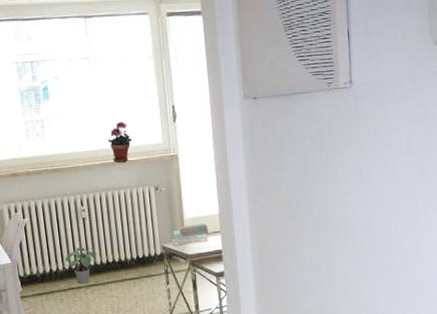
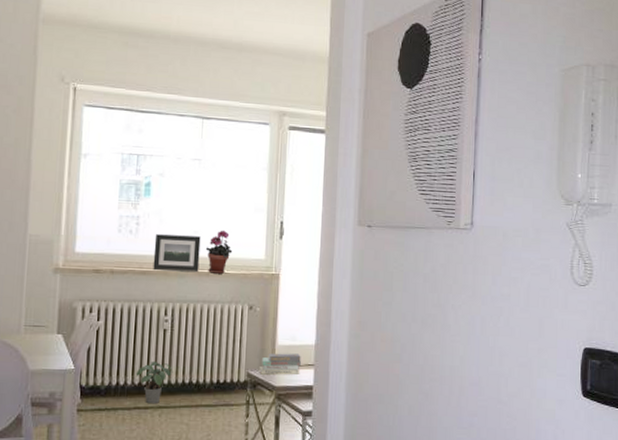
picture frame: none [60,130,105,167] -> present [153,234,201,273]

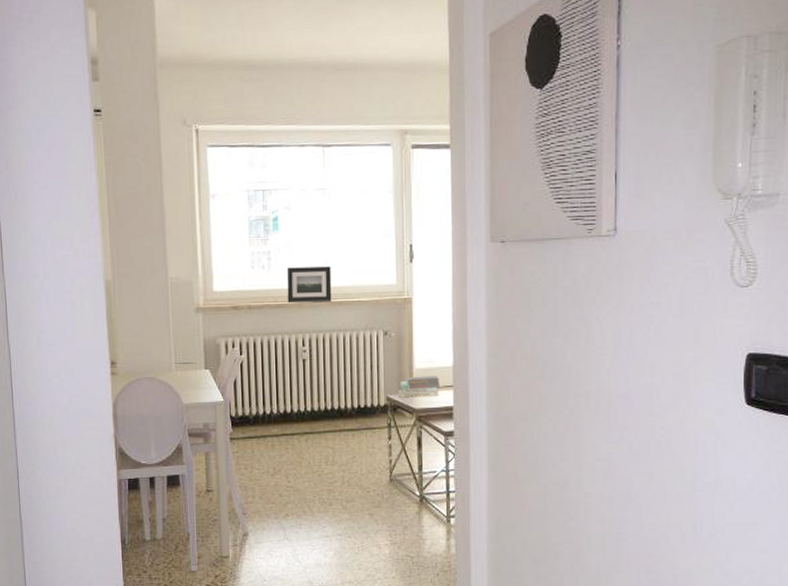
potted plant: present [136,362,173,404] -> none [280,391,315,431]
potted plant: present [205,230,233,274] -> none [336,258,364,302]

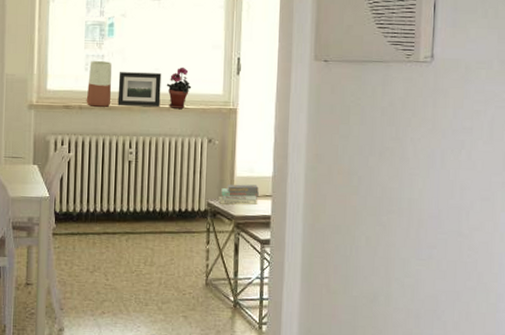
vase: none [254,258,280,306] -> present [86,61,112,107]
potted plant: none [336,258,364,302] -> present [166,67,192,109]

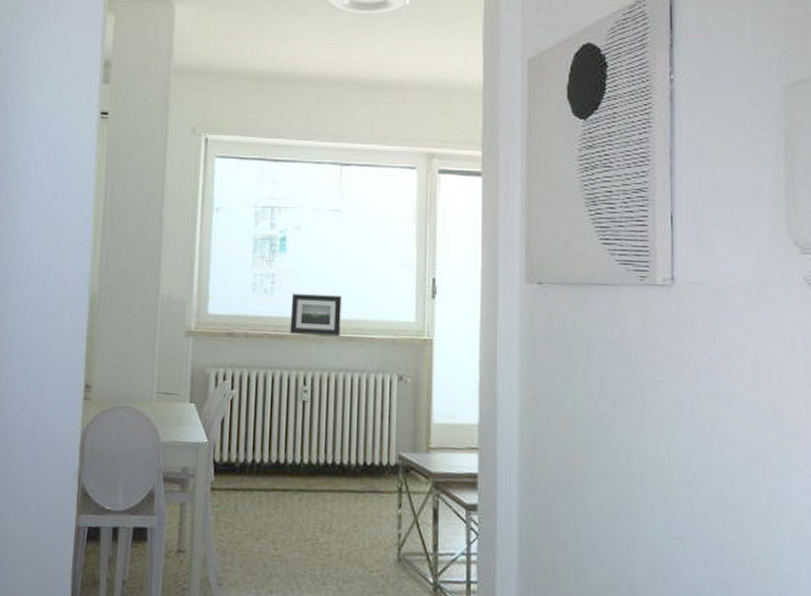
vase: present [86,61,112,107] -> none [253,281,283,335]
potted plant: present [166,67,192,109] -> none [347,288,378,339]
books: present [218,184,259,205] -> none [412,432,462,460]

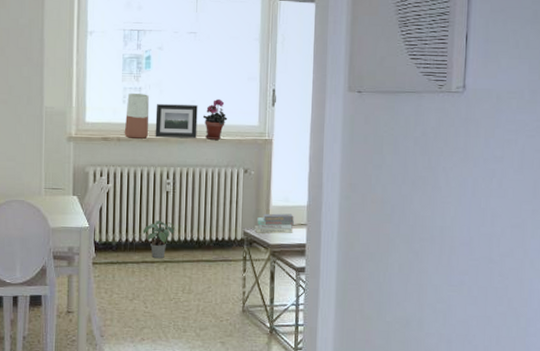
vase: none [253,281,283,335] -> present [124,94,149,139]
potted plant: none [273,437,314,487] -> present [143,221,176,259]
potted plant: none [347,288,378,339] -> present [202,98,228,140]
books: none [412,432,462,460] -> present [254,213,294,234]

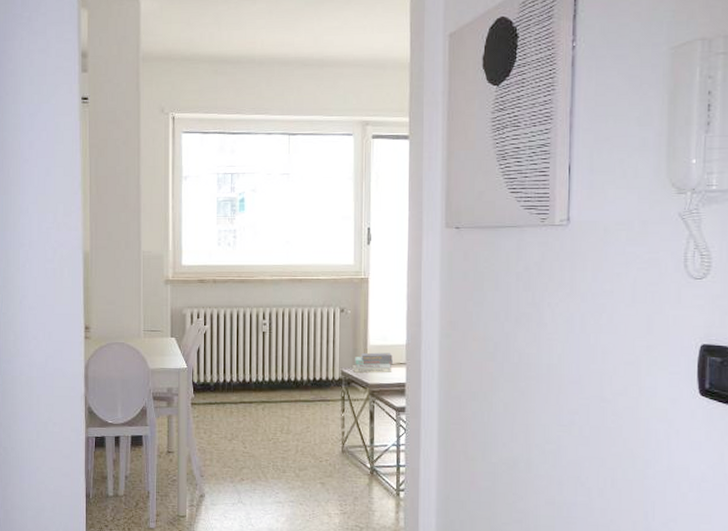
vase: present [124,94,149,139] -> none [220,236,243,280]
potted plant: present [143,221,176,259] -> none [240,361,273,399]
picture frame: present [155,104,198,139] -> none [250,246,292,279]
potted plant: present [202,98,228,140] -> none [297,238,323,280]

